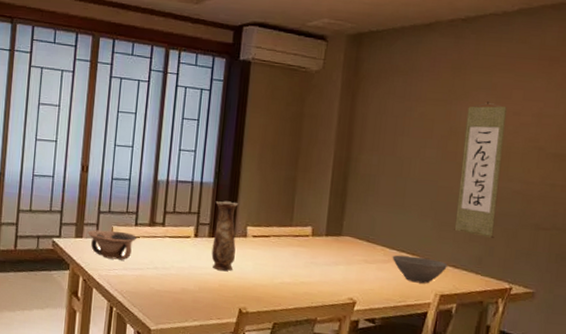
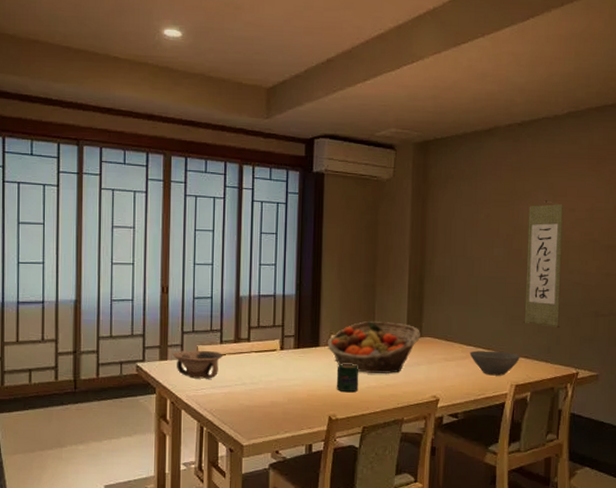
vase: present [211,201,239,271] -> none [298,311,321,380]
fruit basket: none [242,215,341,271] -> present [327,321,420,373]
jar: none [248,257,274,287] -> present [336,364,359,393]

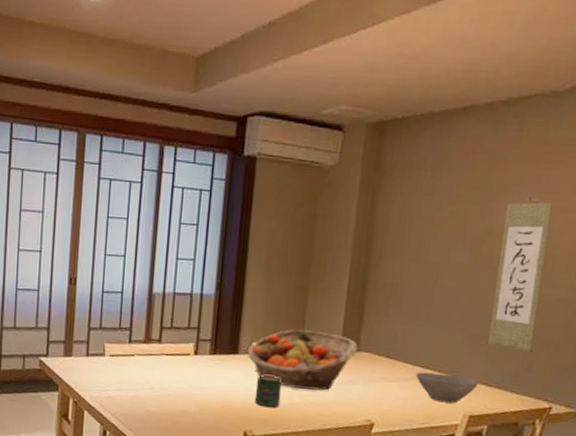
bowl: present [172,350,223,379] -> none [77,347,132,381]

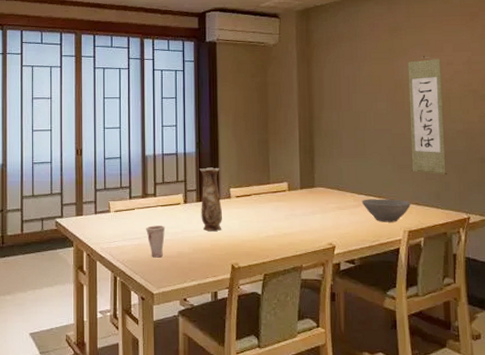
cup: none [145,376,170,415] -> present [146,225,166,258]
vase: none [213,314,243,391] -> present [199,167,222,231]
fruit basket: present [247,329,358,391] -> none [226,174,313,223]
jar: present [254,375,282,408] -> none [237,215,258,242]

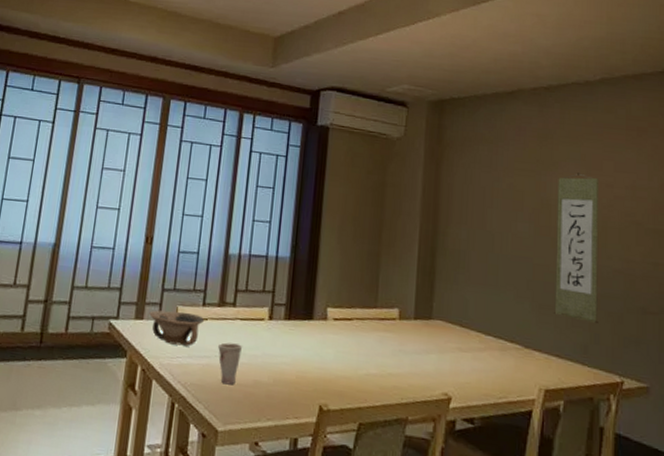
bowl: none [87,205,133,232] -> present [149,310,205,347]
vase: present [199,167,222,231] -> none [287,278,318,360]
bowl: present [361,199,411,222] -> none [488,342,550,377]

